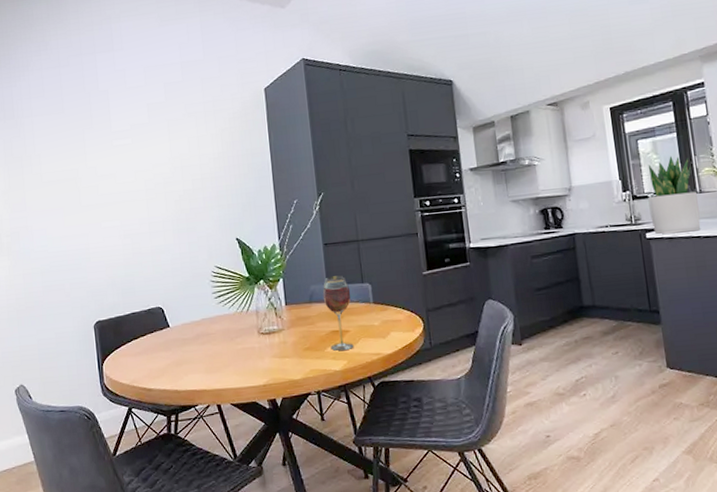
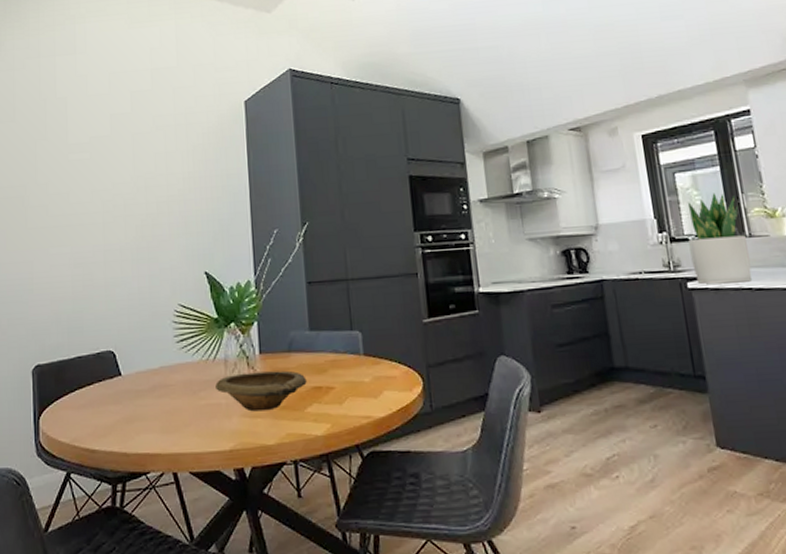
bowl: none [249,318,326,353] -> present [215,370,307,412]
wineglass: present [322,275,354,351] -> none [304,320,340,412]

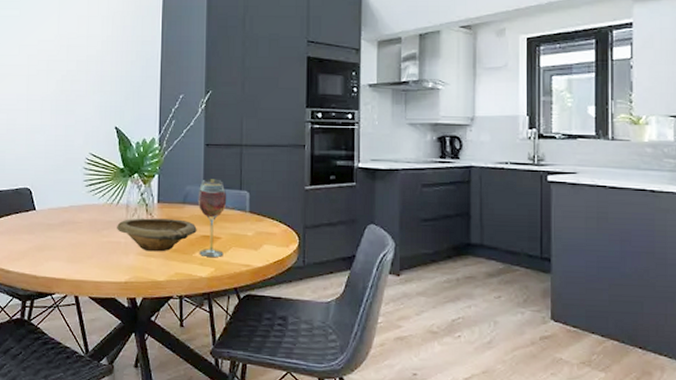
wineglass: none [304,320,340,412] -> present [197,179,227,258]
planter: present [687,193,752,285] -> none [555,97,608,180]

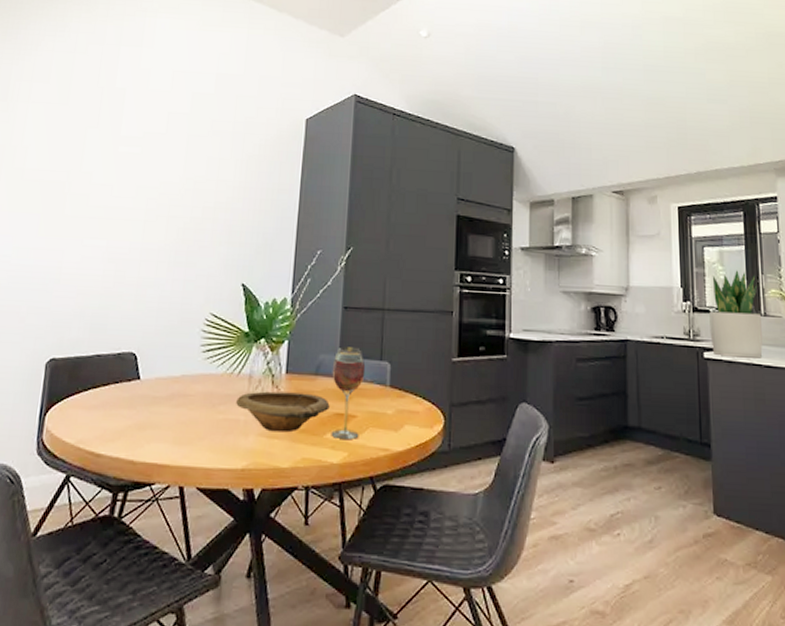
planter: none [555,97,608,180] -> present [709,270,763,359]

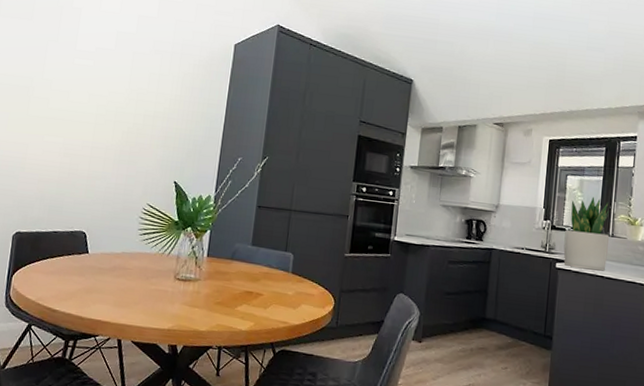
bowl: present [236,391,330,433] -> none [165,269,242,304]
wineglass: present [331,346,366,440] -> none [241,238,273,313]

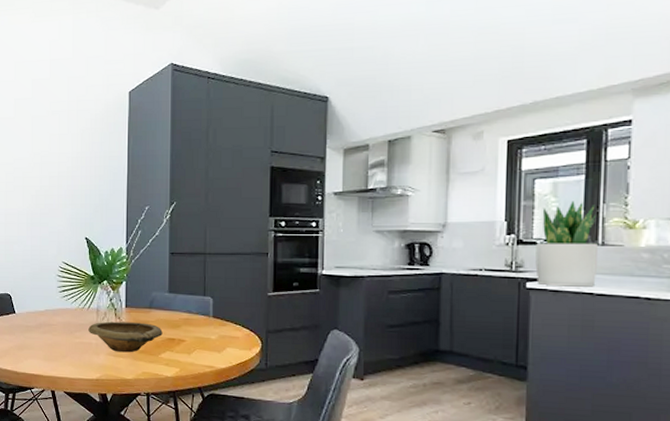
bowl: none [165,269,242,304] -> present [88,321,163,353]

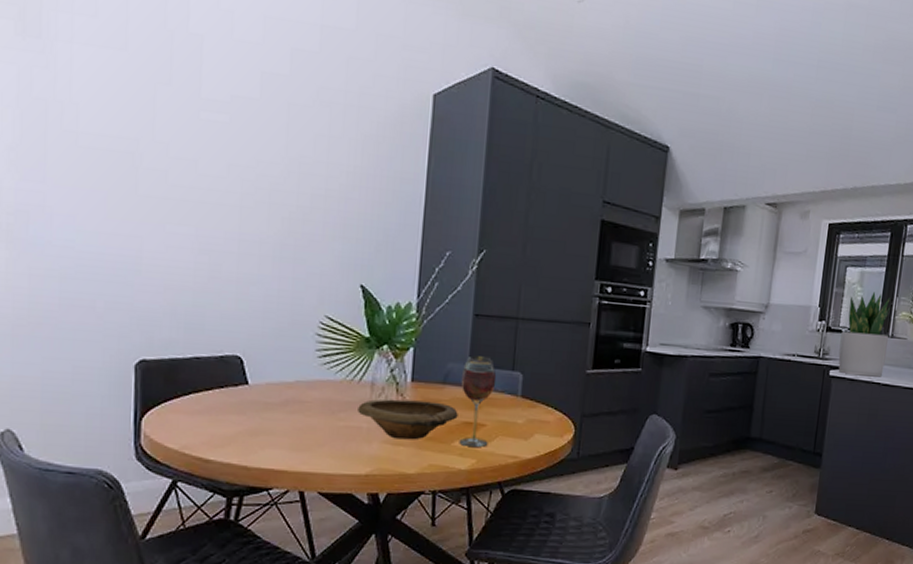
wineglass: none [163,285,191,359] -> present [459,355,497,448]

